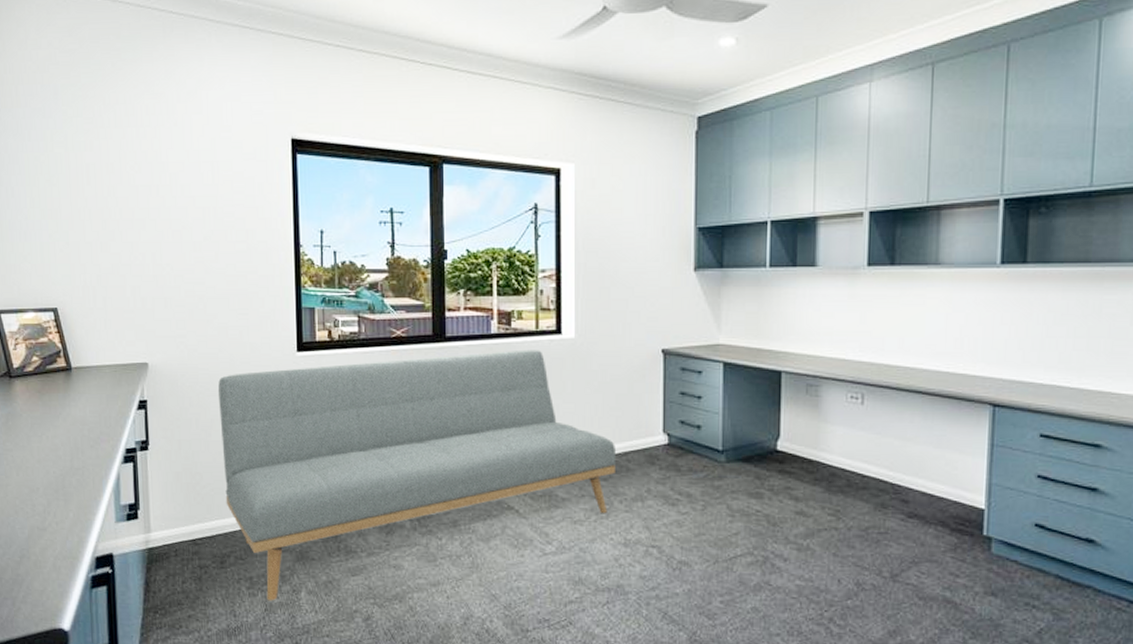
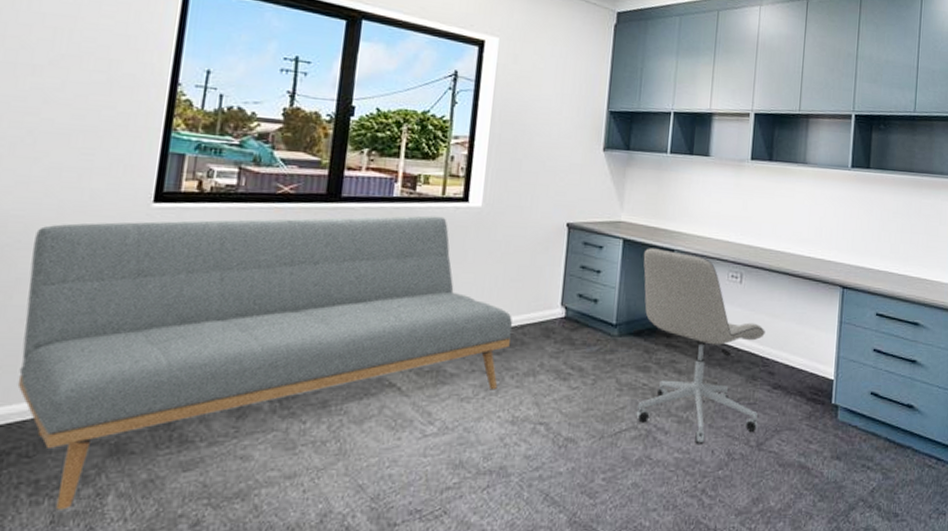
office chair: none [747,370,895,573] -> present [636,248,765,444]

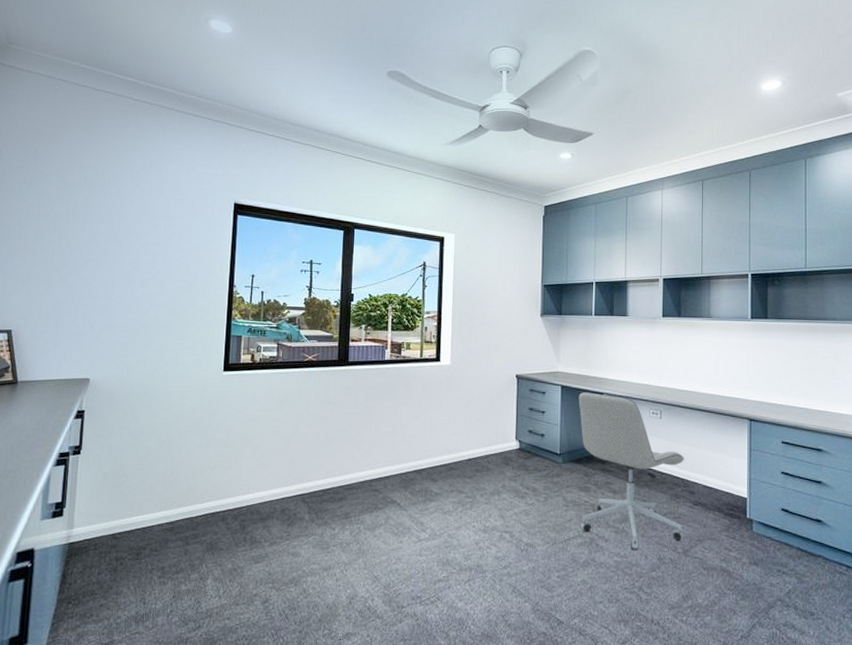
sofa: present [17,215,513,510] -> none [147,373,480,589]

